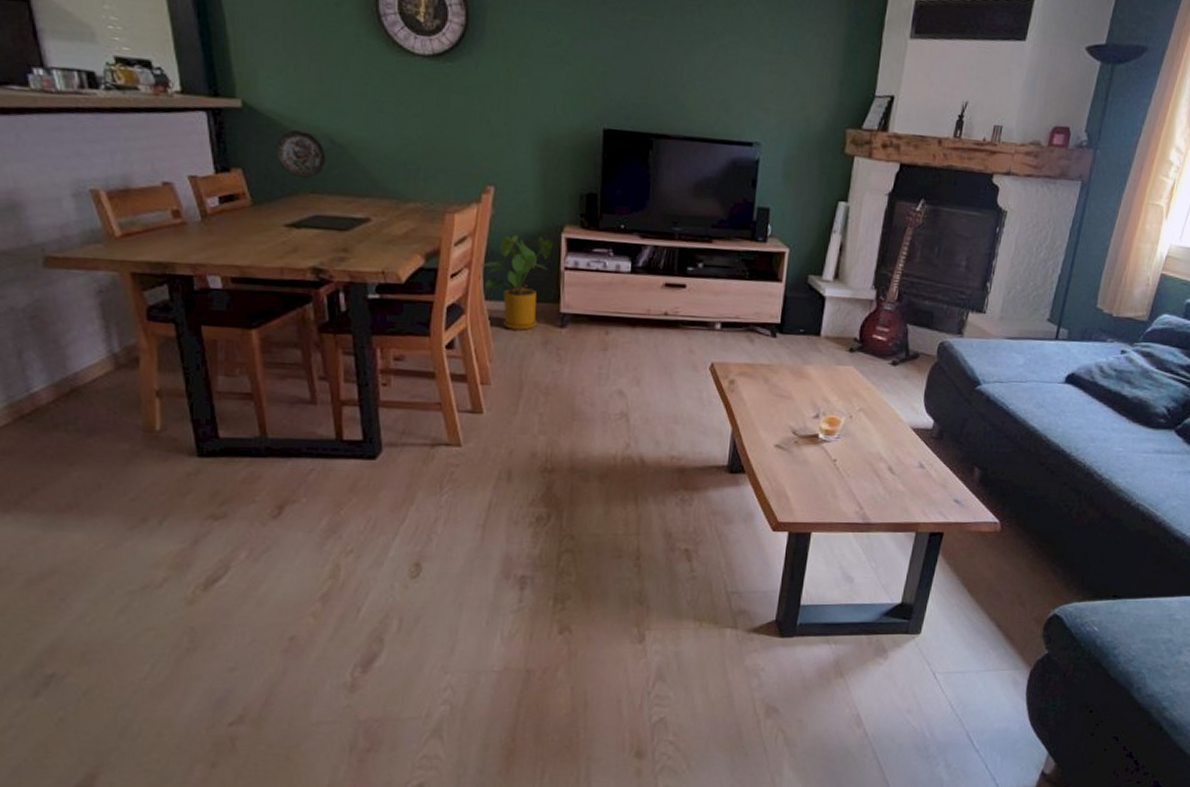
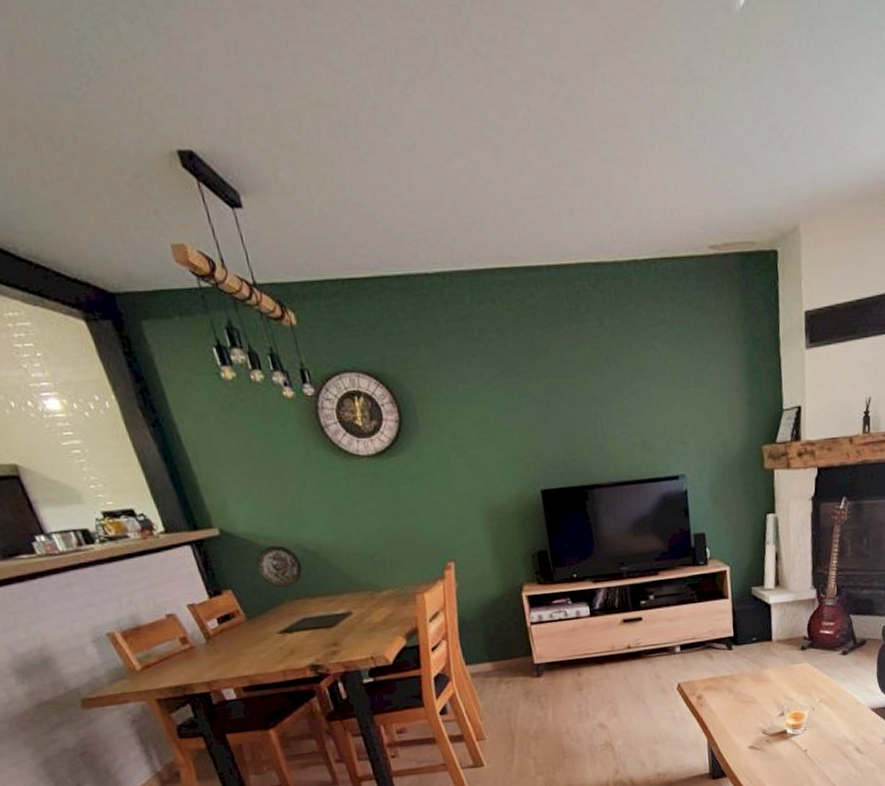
house plant: present [481,235,553,331] -> none [456,599,517,687]

